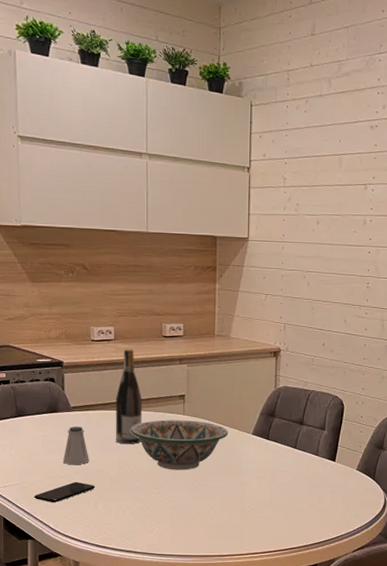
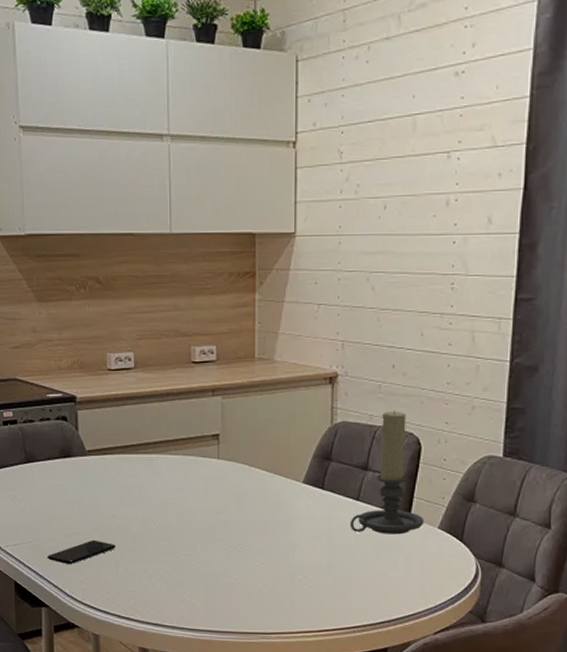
saltshaker: present [63,426,89,465] -> none [79,474,108,520]
wine bottle: present [116,349,142,444] -> none [138,379,169,495]
decorative bowl: present [131,420,229,470] -> none [155,465,274,527]
candle holder: none [288,379,346,475] -> present [349,410,425,535]

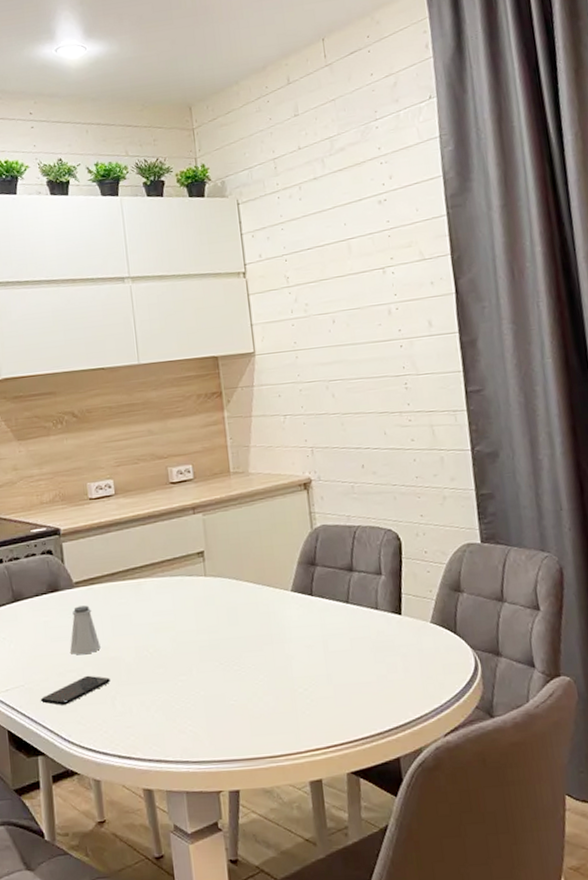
saltshaker: none [79,474,108,520] -> present [70,605,101,655]
candle holder: present [349,410,425,535] -> none [343,509,416,637]

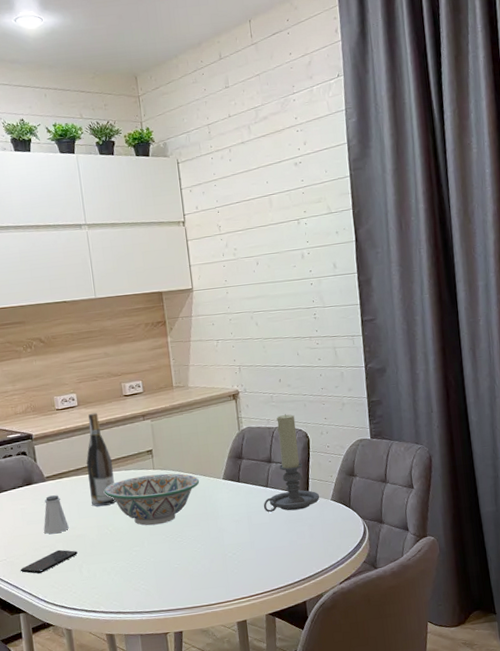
wine bottle: none [124,503,159,622] -> present [86,412,117,507]
decorative bowl: none [144,582,262,649] -> present [104,473,200,526]
candle holder: none [343,509,416,637] -> present [263,414,320,513]

